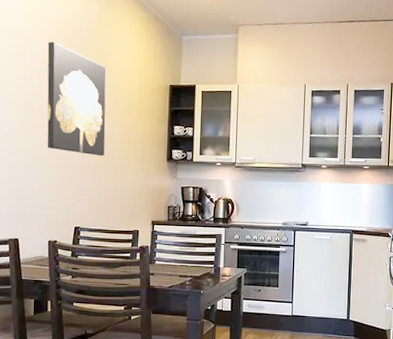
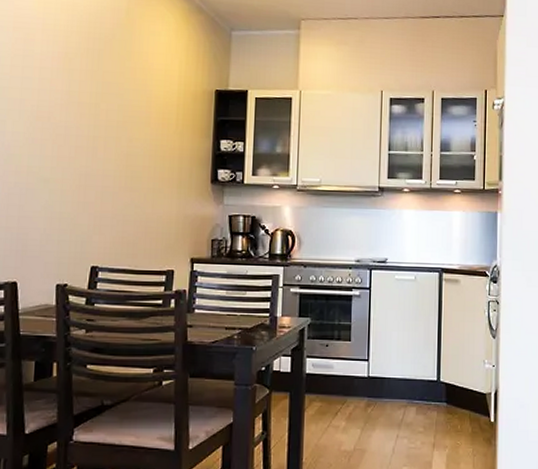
wall art: present [47,41,106,156] -> none [58,35,137,177]

